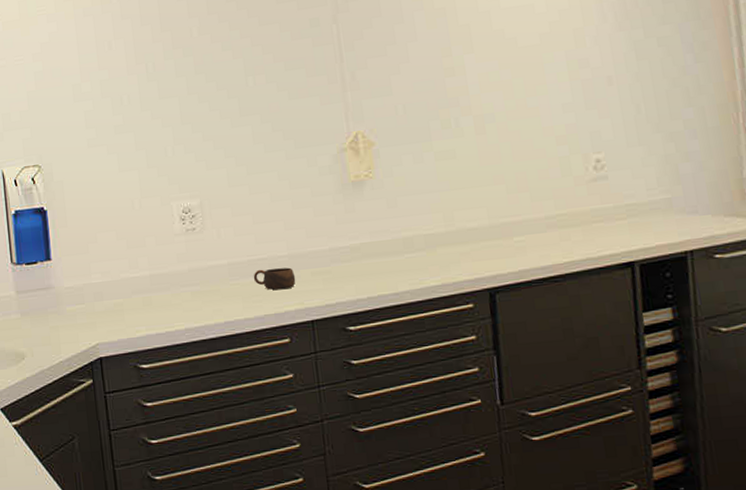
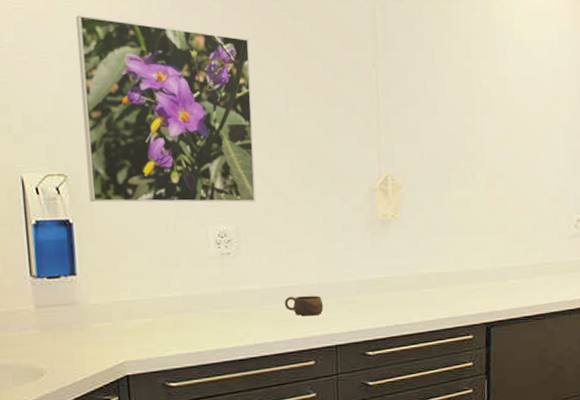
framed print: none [45,13,219,189] -> present [75,15,256,203]

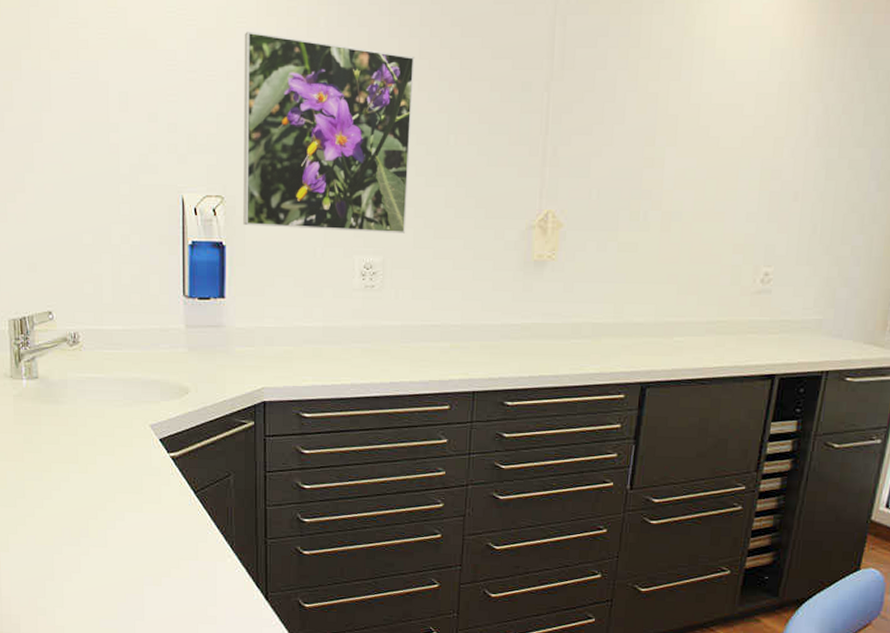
cup: present [284,296,324,316] -> none [424,335,465,358]

